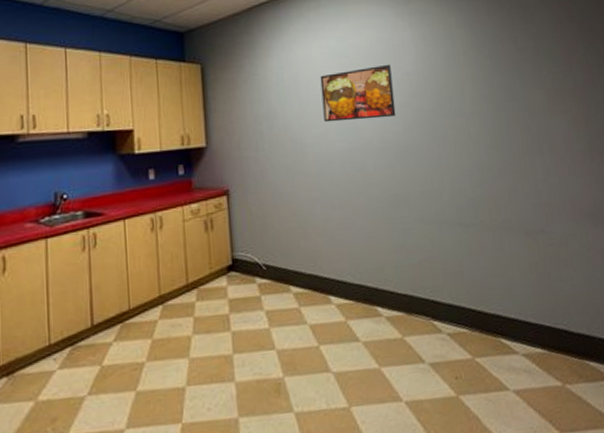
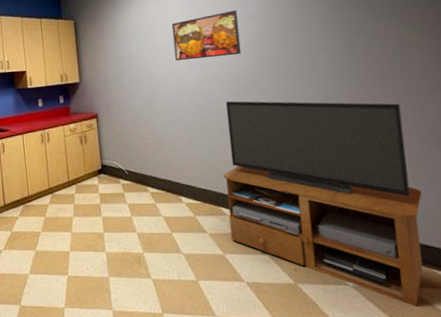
tv stand: none [378,172,577,407] -> present [223,100,423,306]

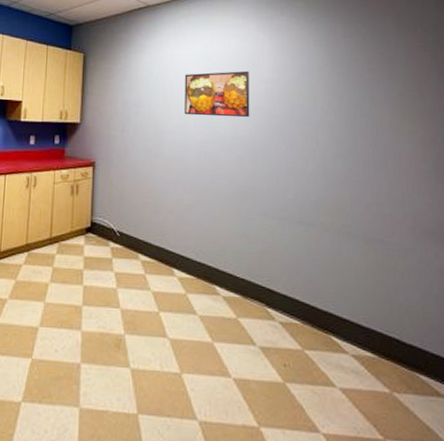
tv stand: present [223,100,423,306] -> none [220,165,408,415]

